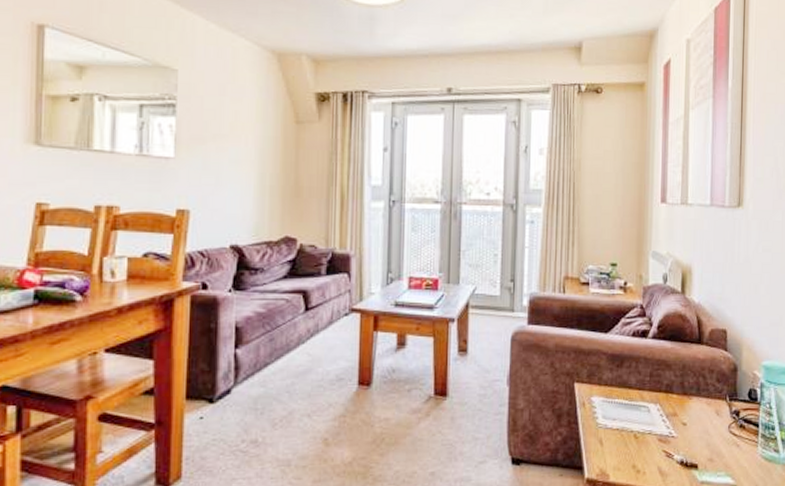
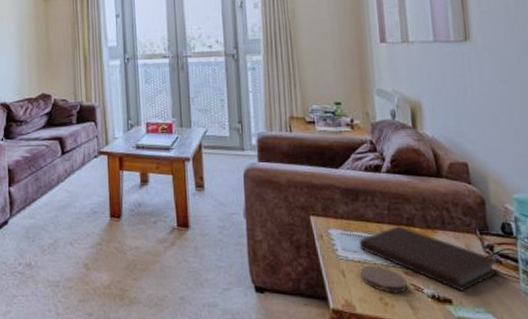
coaster: none [617,433,660,461] -> present [359,266,408,293]
notebook: none [619,393,744,456] -> present [358,226,502,291]

